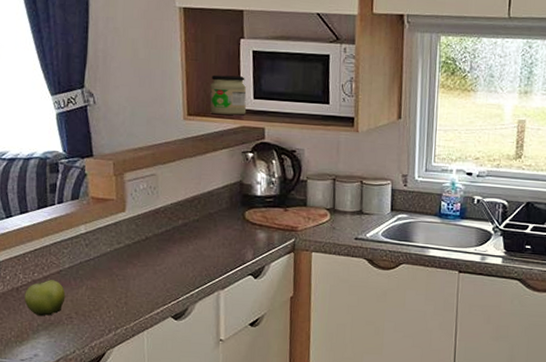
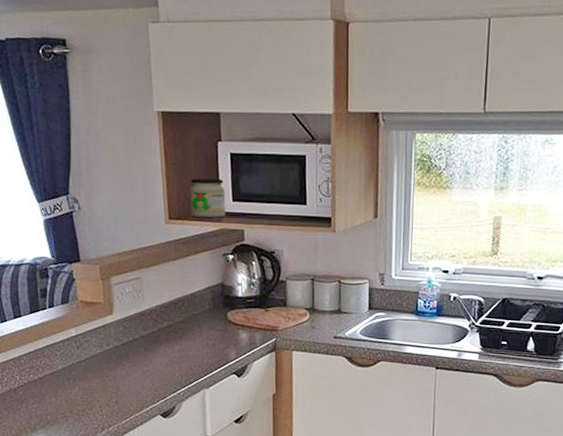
fruit: present [24,279,66,316] -> none [22,380,60,416]

